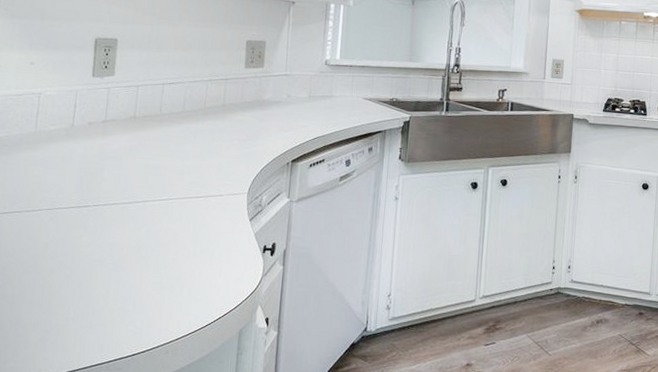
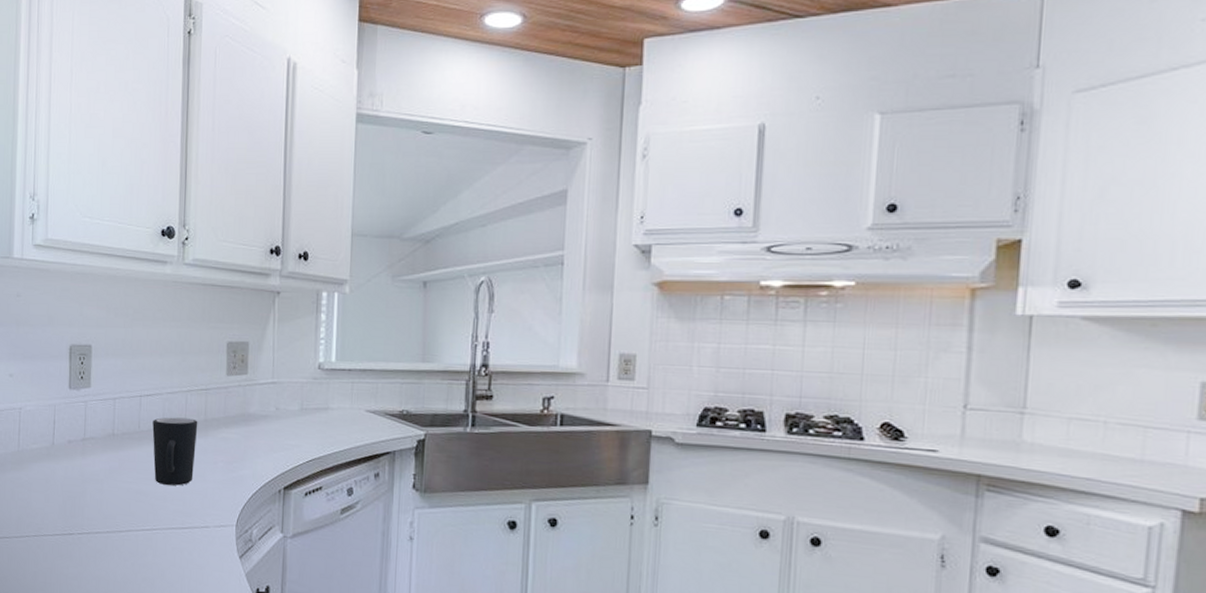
mug: none [173,102,217,161] -> present [152,417,198,486]

